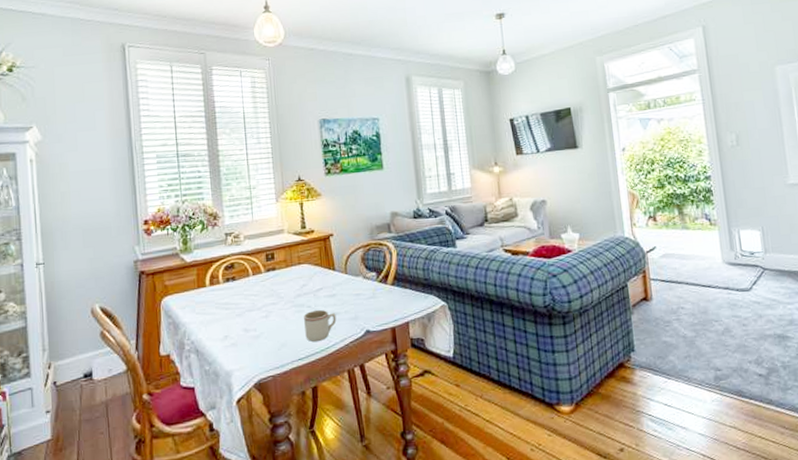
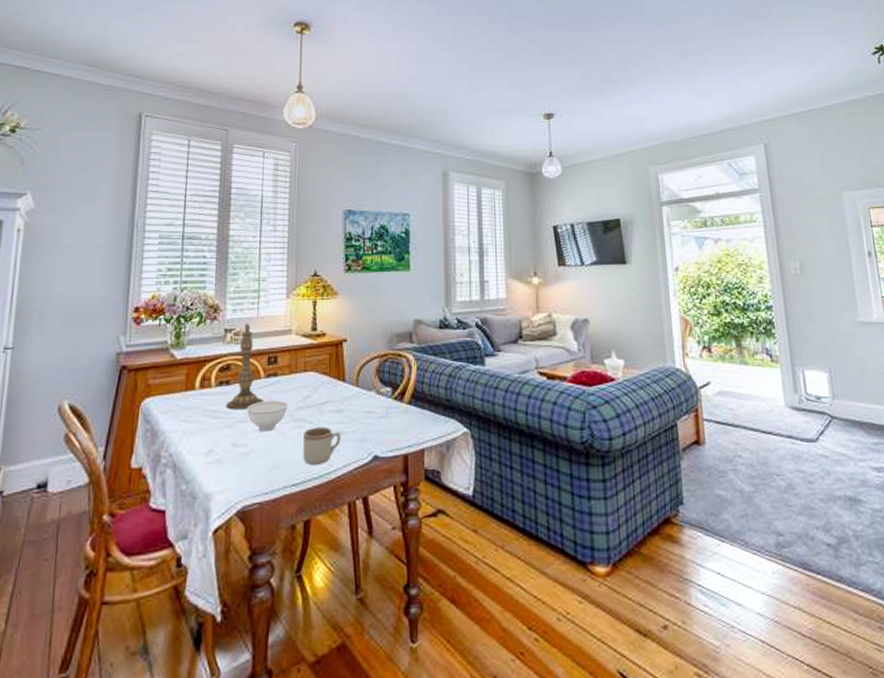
candlestick: none [234,227,266,301] -> present [226,323,263,410]
bowl: none [252,290,289,318] -> present [246,400,289,432]

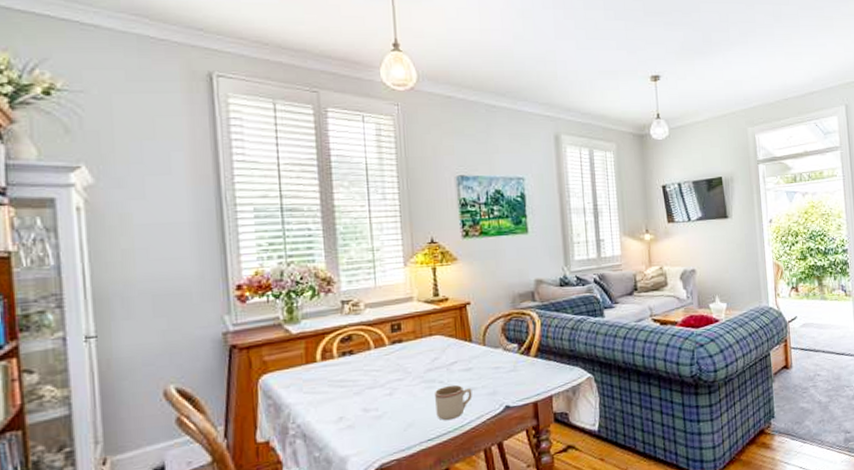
candlestick: present [226,323,263,410] -> none [352,293,391,378]
bowl: present [246,400,289,432] -> none [373,364,417,396]

